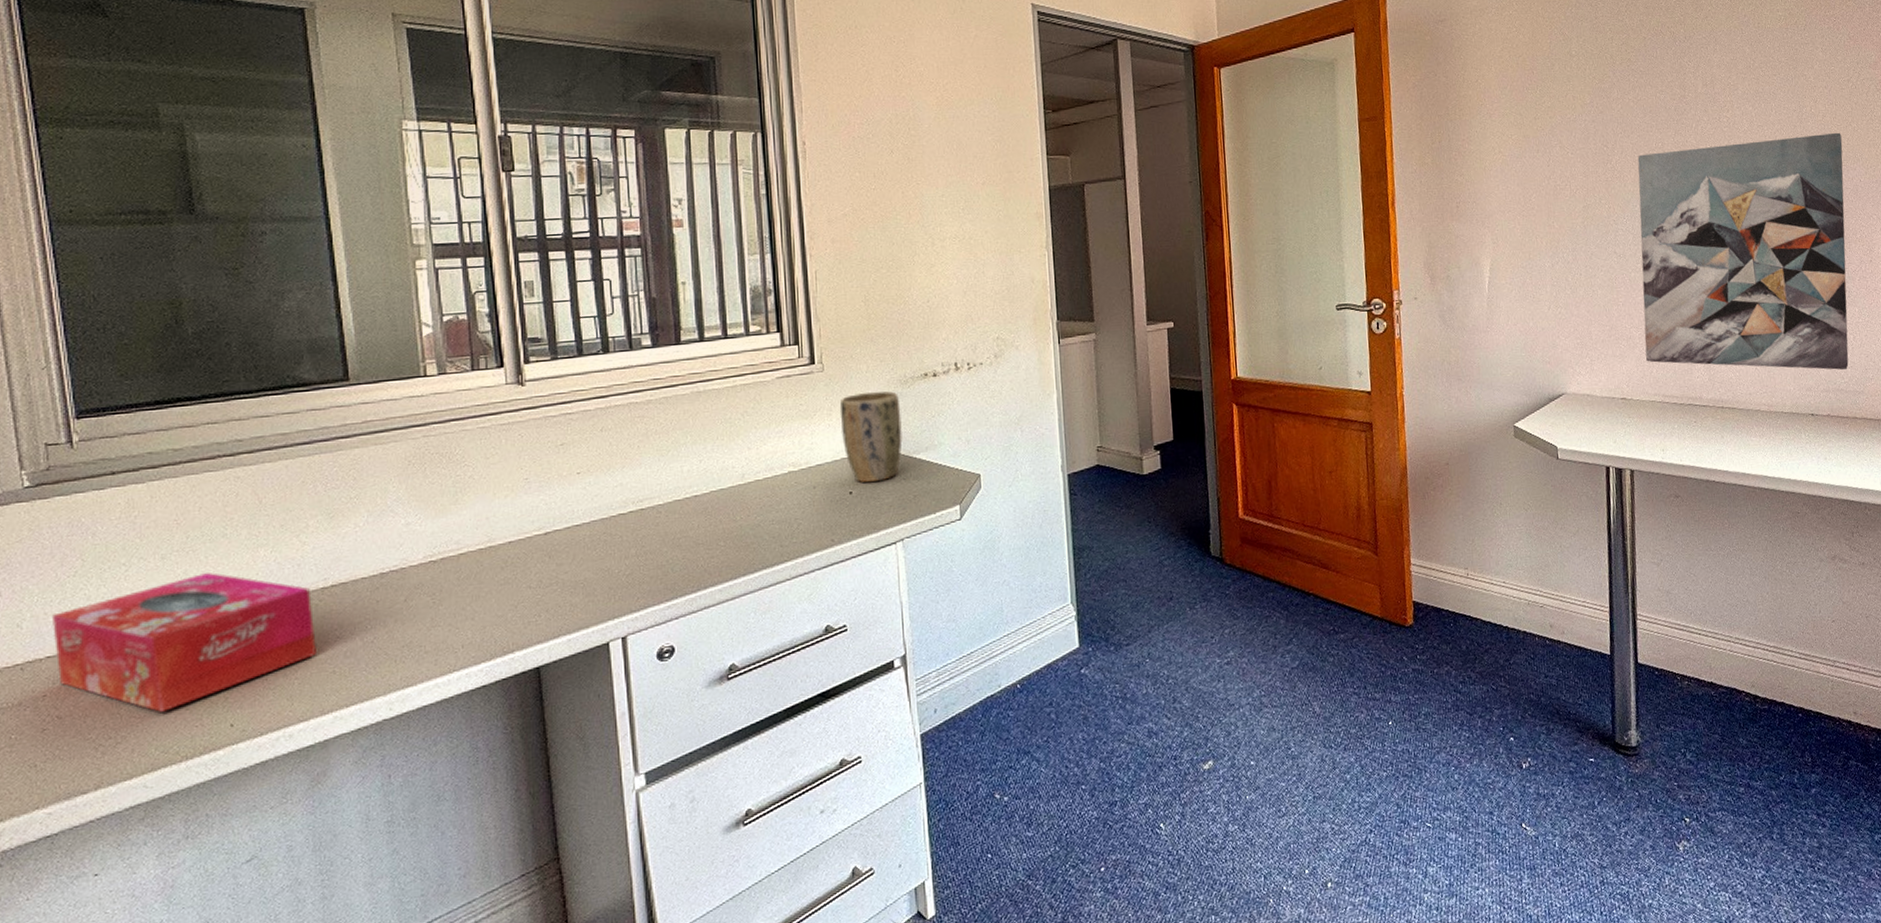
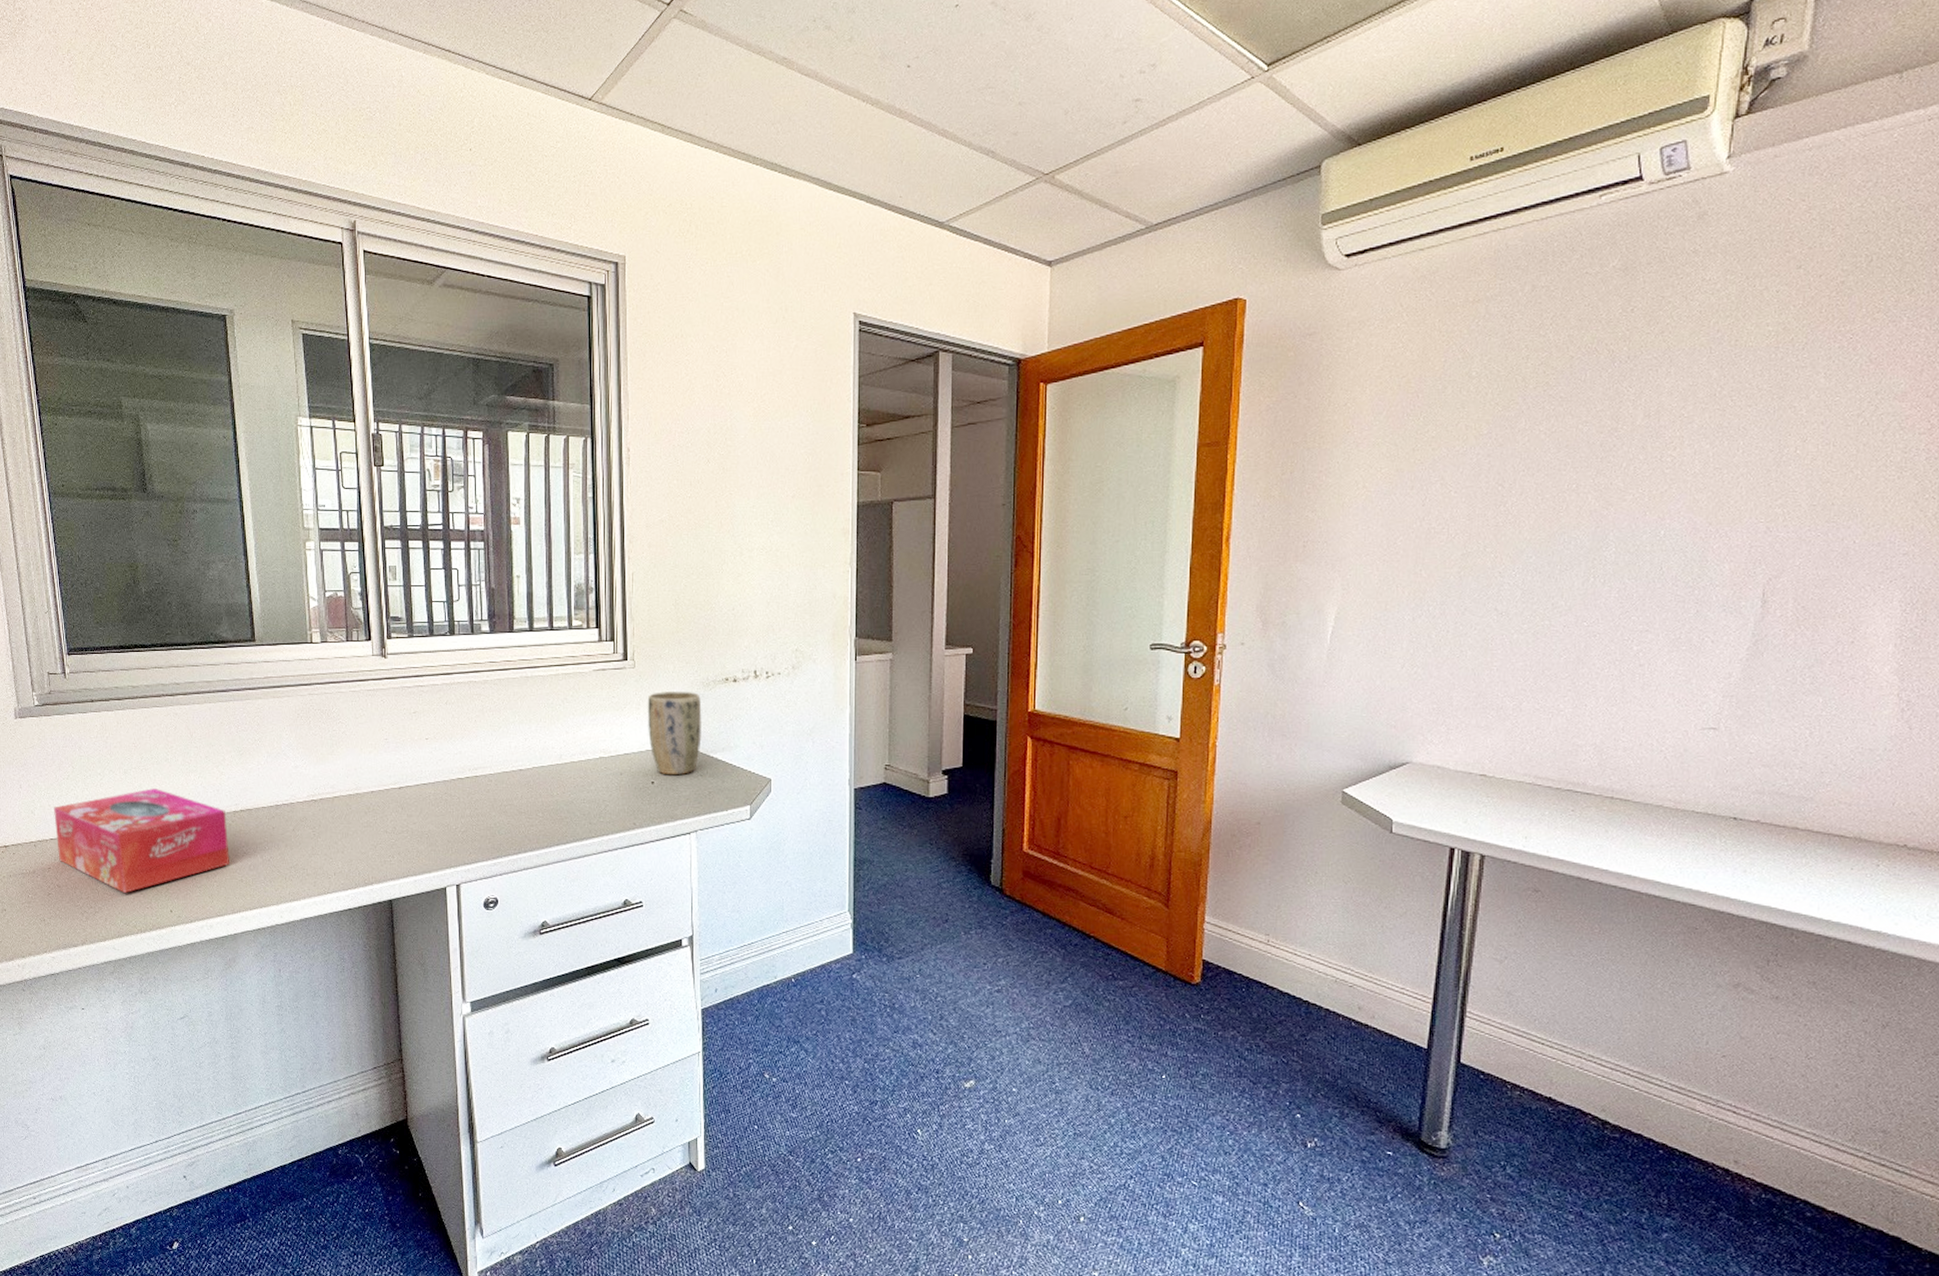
wall art: present [1637,132,1849,370] -> none [1519,480,1836,770]

